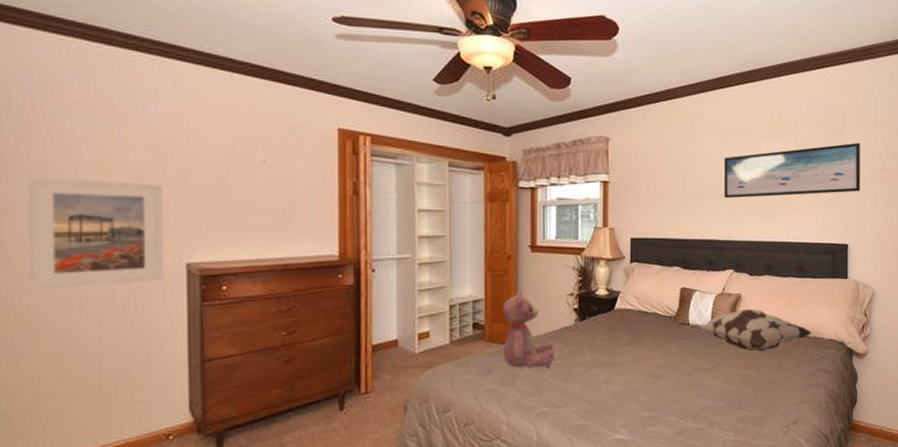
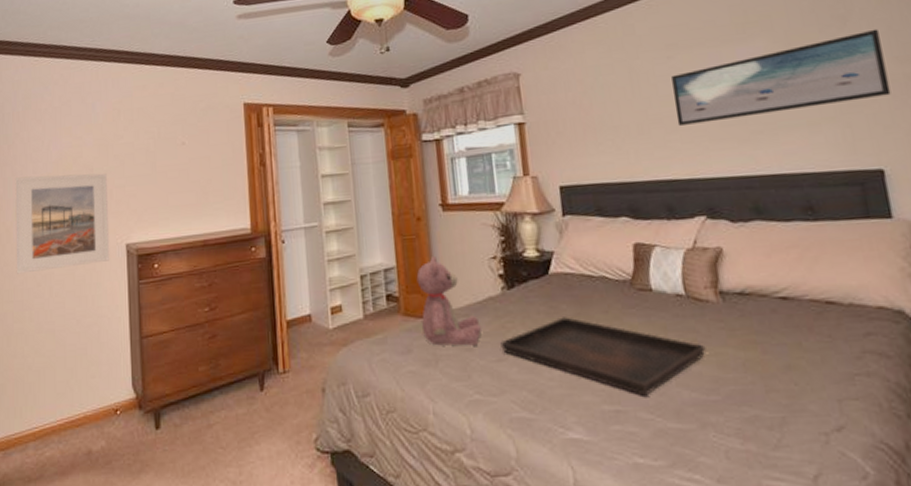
serving tray: none [569,344,721,405] -> present [500,317,706,396]
decorative pillow: present [689,308,812,351] -> none [652,266,846,325]

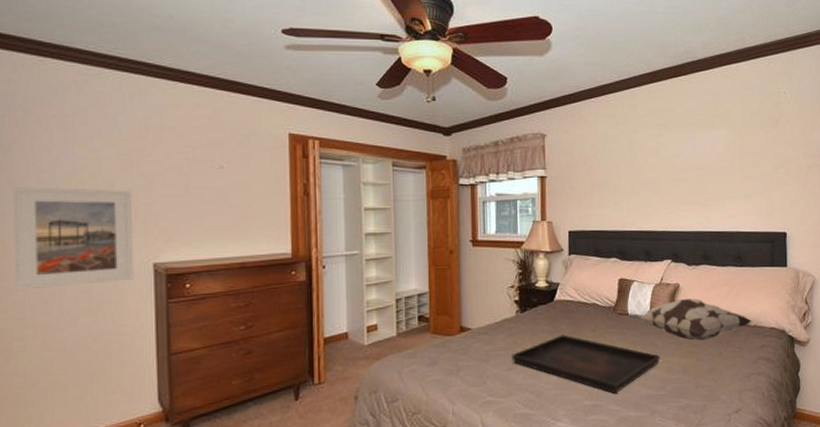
teddy bear: present [416,257,481,346] -> none [446,284,497,359]
decorative pillow: none [652,266,846,325] -> present [629,298,752,340]
wall art: present [672,28,891,127] -> none [659,131,798,190]

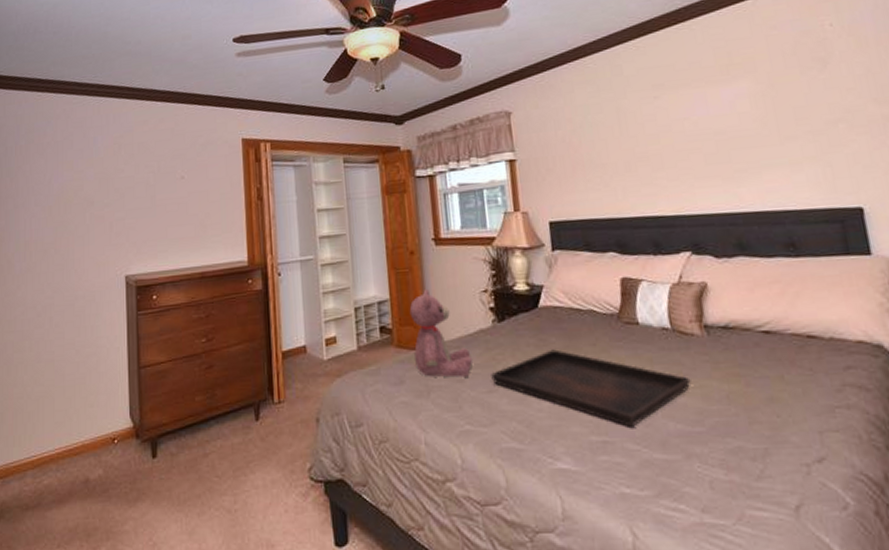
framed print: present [13,187,135,290] -> none [17,206,110,305]
teddy bear: none [446,284,497,359] -> present [409,290,472,378]
decorative pillow: present [629,298,752,340] -> none [639,301,826,358]

